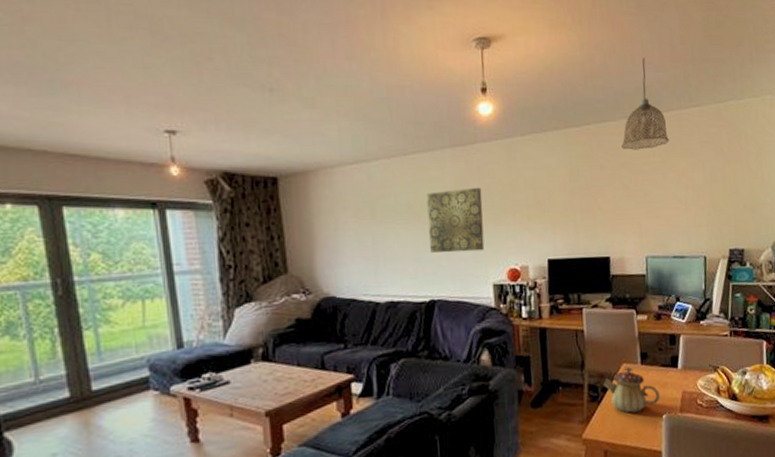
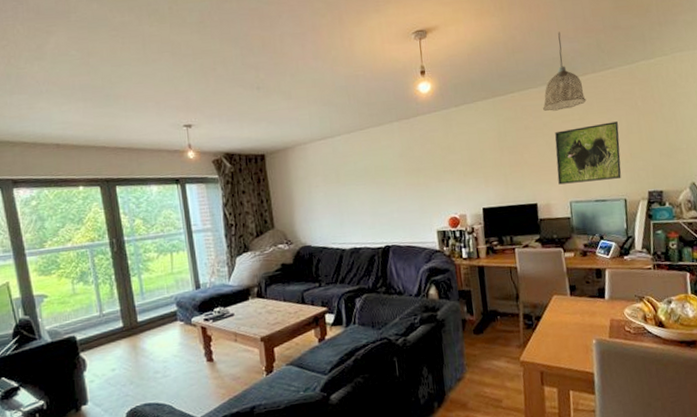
wall art: present [426,187,485,253] -> none [379,151,429,207]
teapot: present [603,367,660,413] -> none [537,298,590,339]
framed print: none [632,168,703,236] -> present [554,121,622,185]

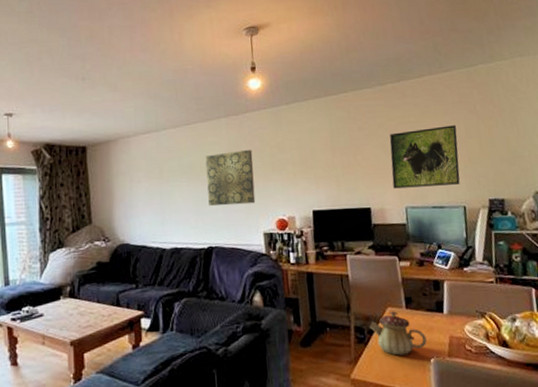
wall art: none [379,151,429,207] -> present [205,149,256,206]
teapot: none [537,298,590,339] -> present [369,311,427,356]
pendant lamp: present [543,32,586,111] -> none [377,32,423,112]

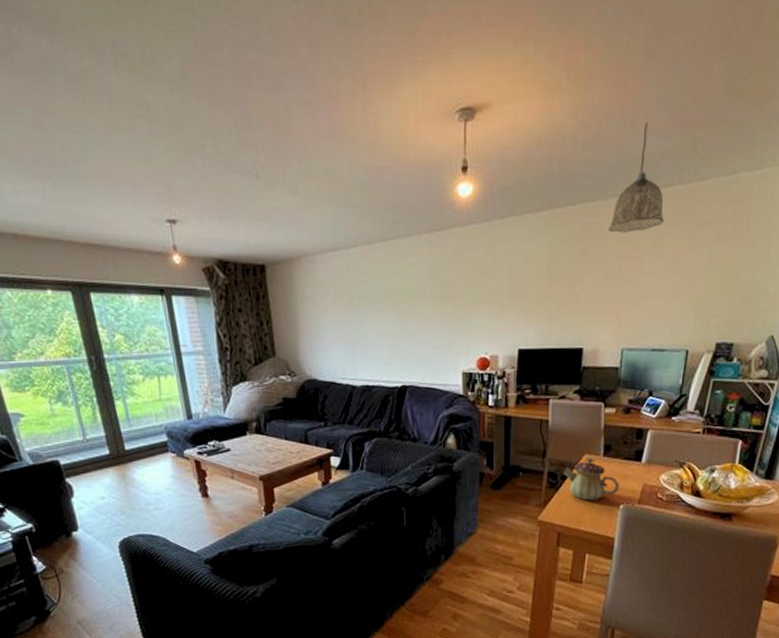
wall art: present [205,149,256,206] -> none [402,274,457,341]
pendant lamp: none [377,32,423,112] -> present [609,122,664,233]
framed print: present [389,125,460,189] -> none [612,252,697,327]

